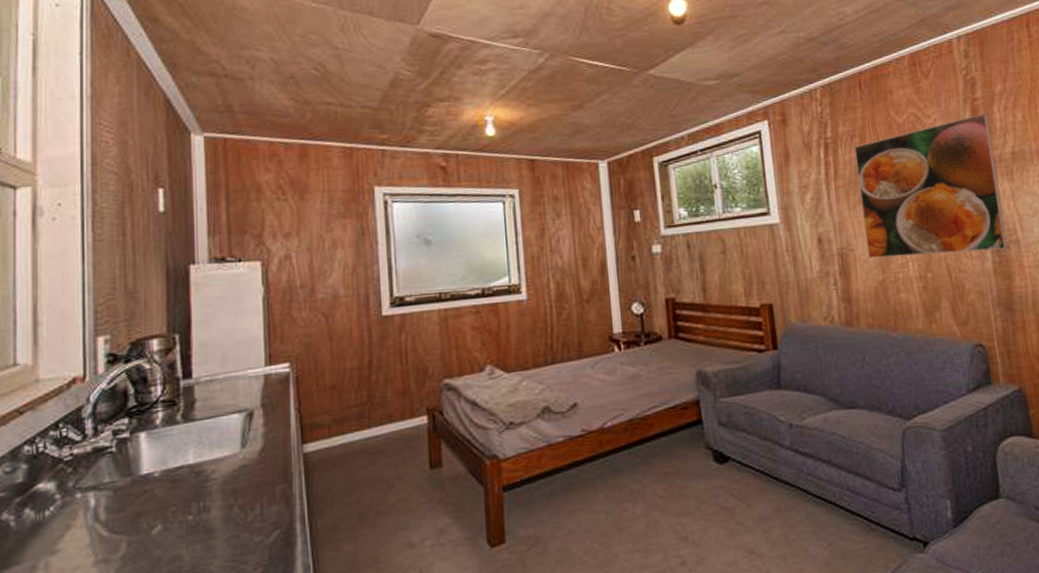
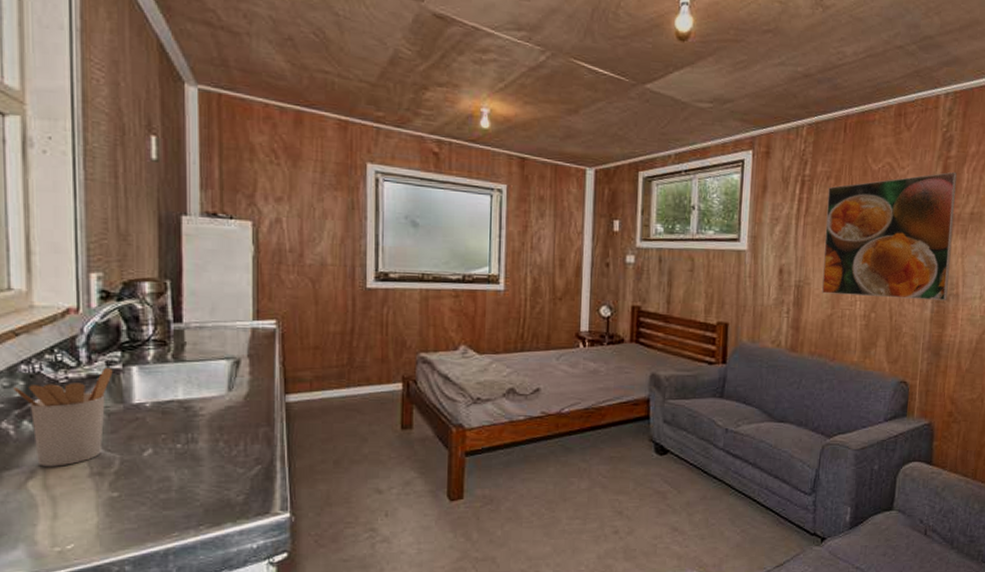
utensil holder: none [16,437,120,560] -> present [14,367,113,467]

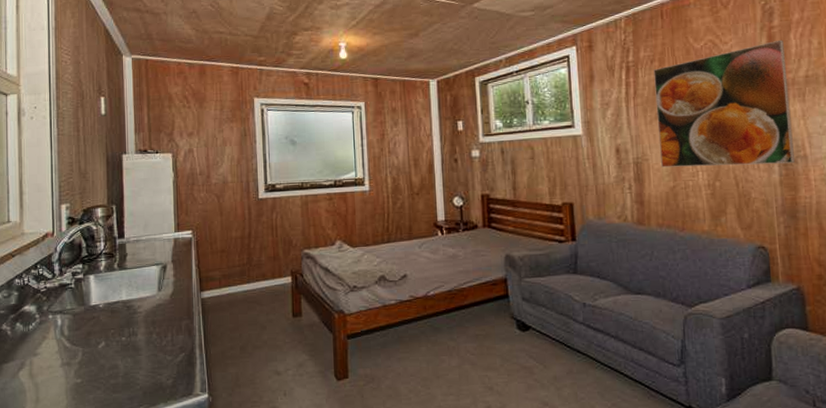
utensil holder: present [14,367,113,467] -> none [11,277,77,359]

